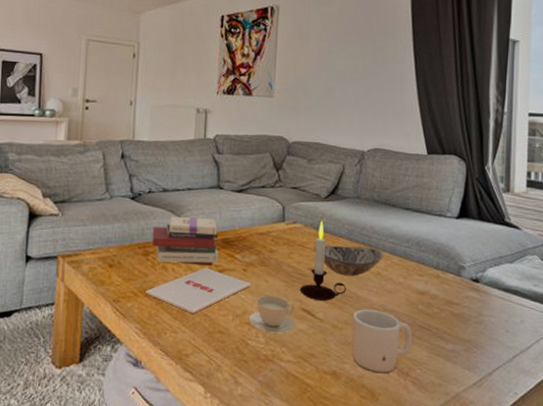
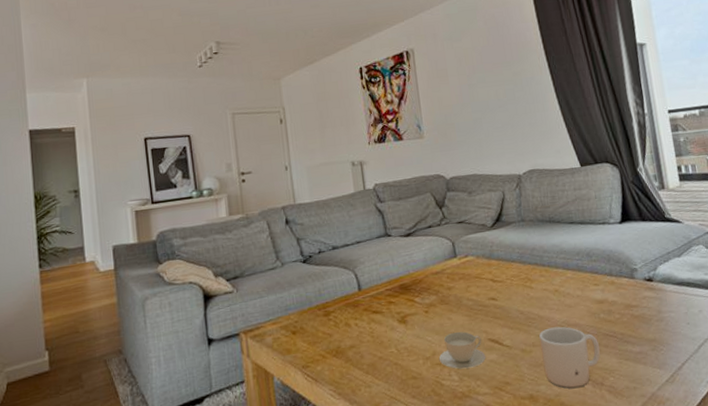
magazine: present [145,268,251,314] -> none [333,317,436,365]
books: present [152,217,219,266] -> none [329,267,400,320]
candle: present [299,220,346,302] -> none [482,249,528,329]
decorative bowl: present [313,245,383,277] -> none [488,267,558,299]

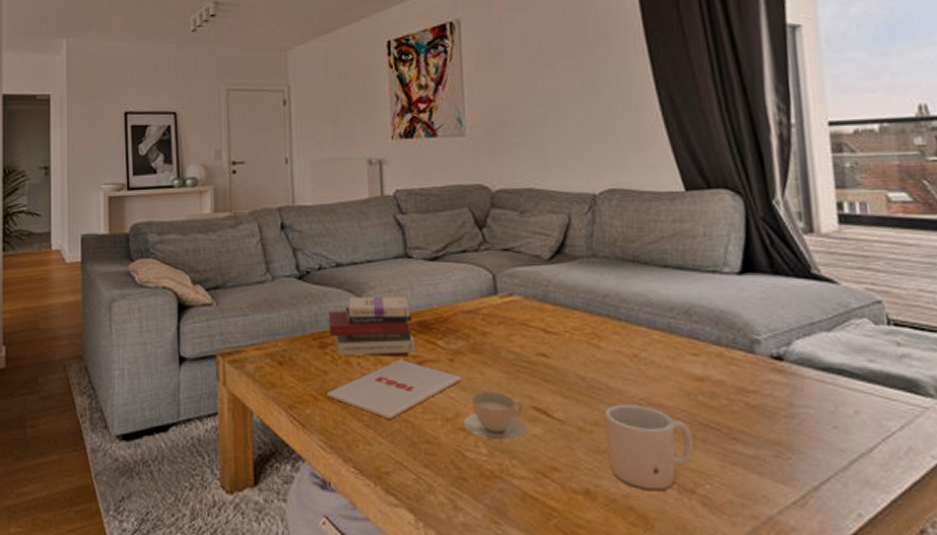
books: none [329,267,400,320] -> present [328,297,416,357]
magazine: none [333,317,436,365] -> present [327,360,462,419]

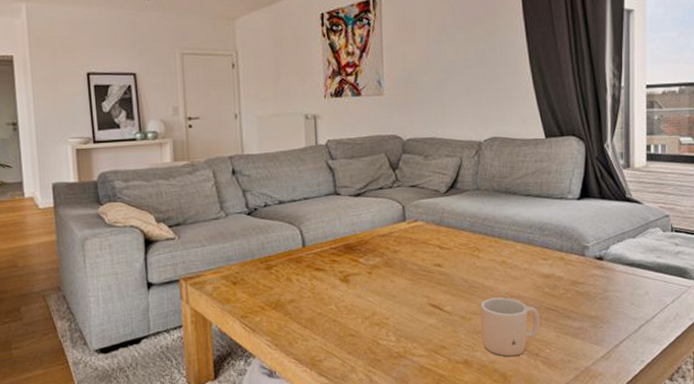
magazine: present [327,360,462,419] -> none [272,275,378,321]
books: present [328,297,416,357] -> none [272,226,343,274]
teacup: present [463,391,528,441] -> none [378,294,426,331]

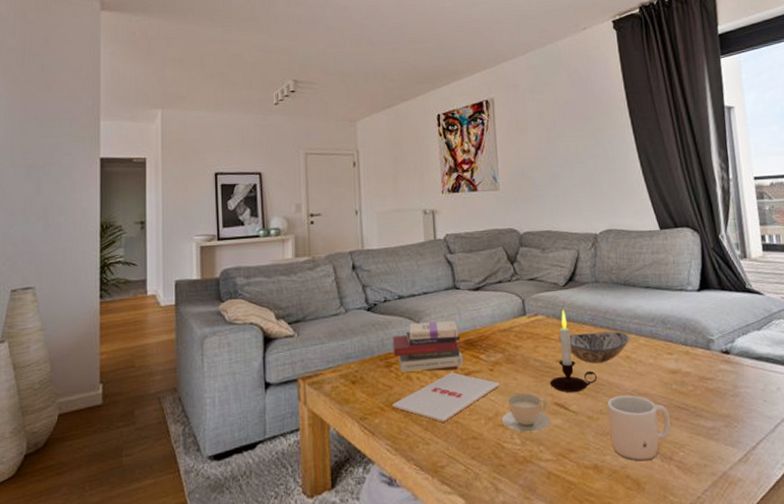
books: none [272,226,343,274] -> present [392,321,464,372]
magazine: none [272,275,378,321] -> present [392,373,500,422]
teacup: none [378,294,426,331] -> present [501,393,551,433]
candle: none [425,216,472,295] -> present [549,309,597,393]
decorative bowl: none [436,237,507,268] -> present [558,331,630,364]

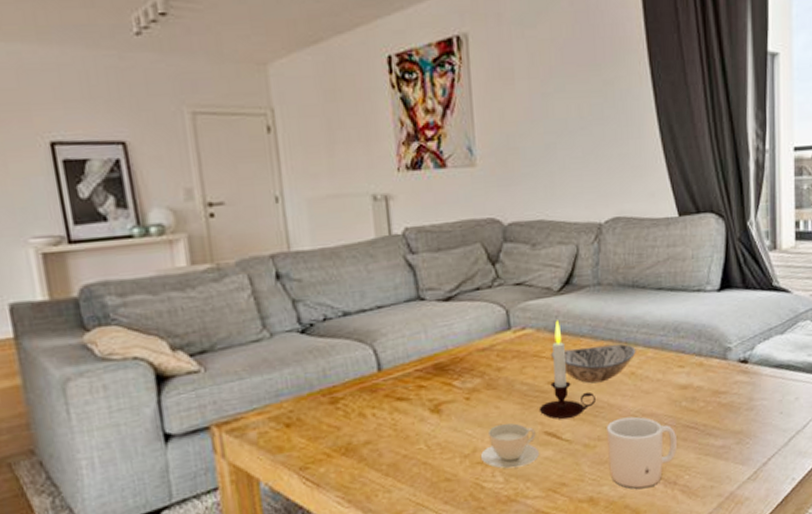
books: present [392,321,464,372] -> none [337,341,433,409]
magazine: present [392,373,500,422] -> none [341,405,478,465]

